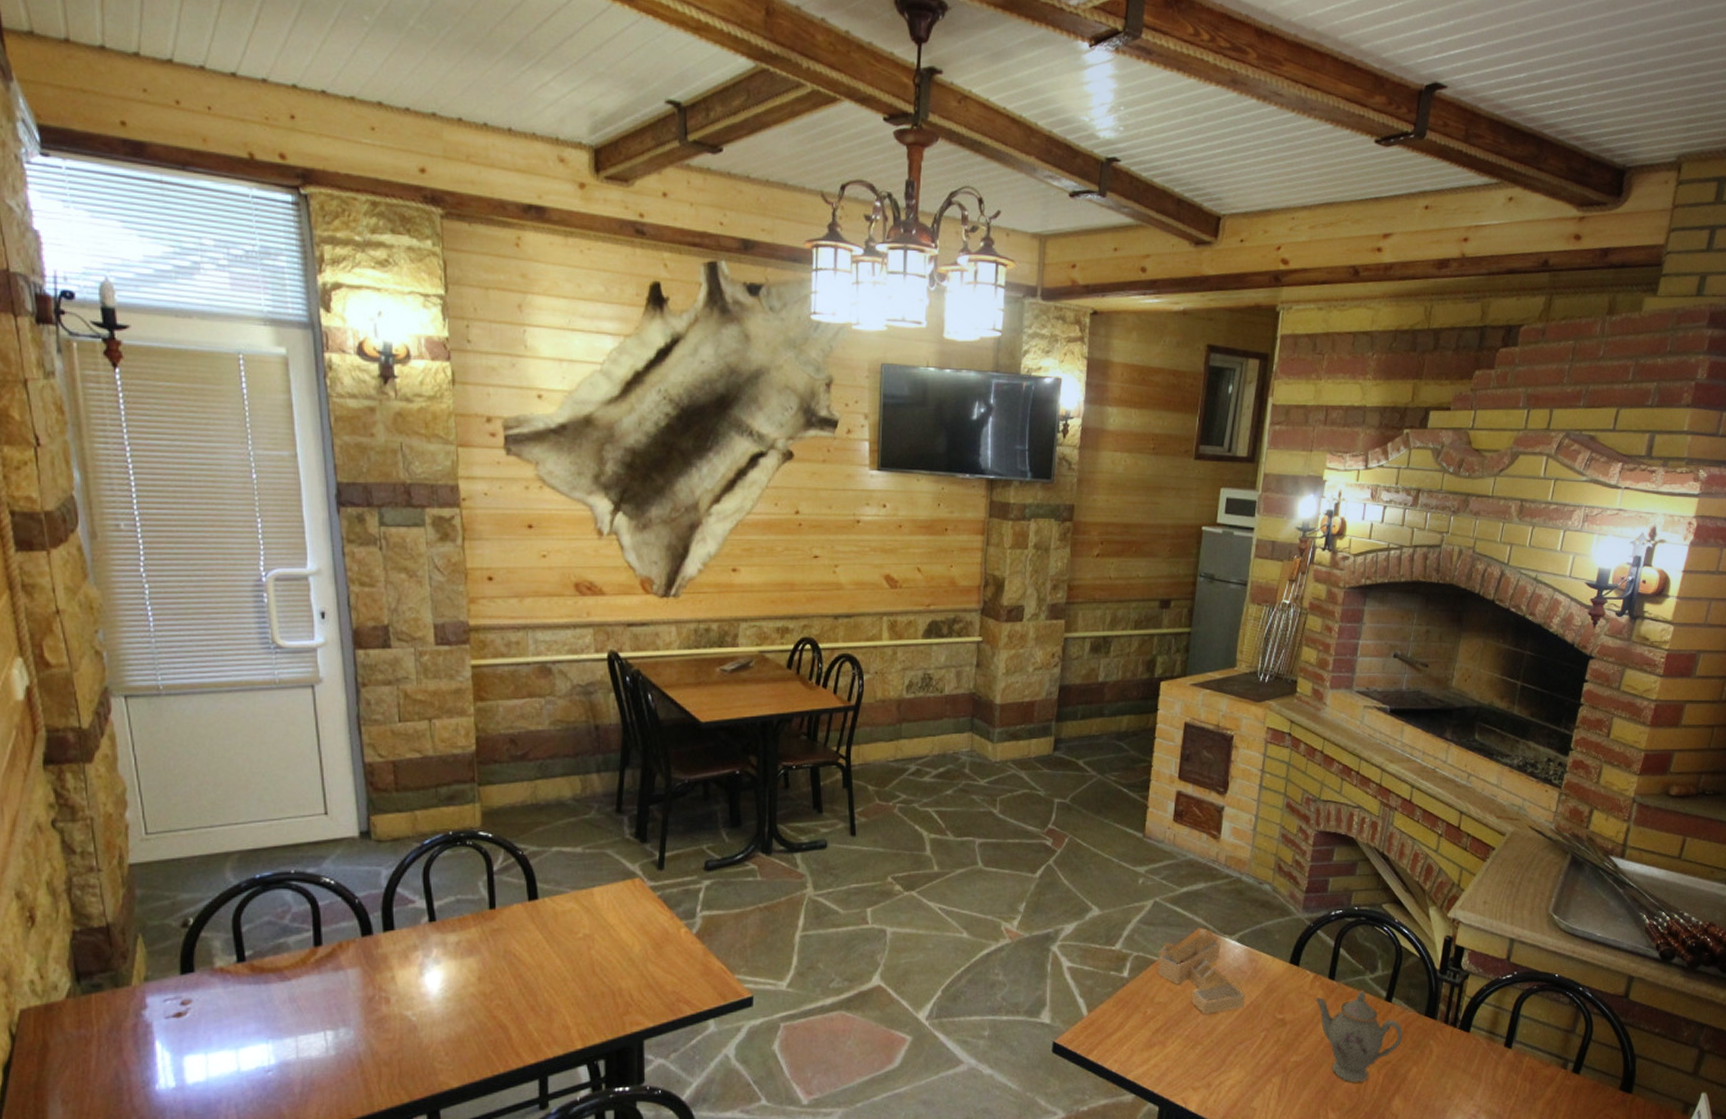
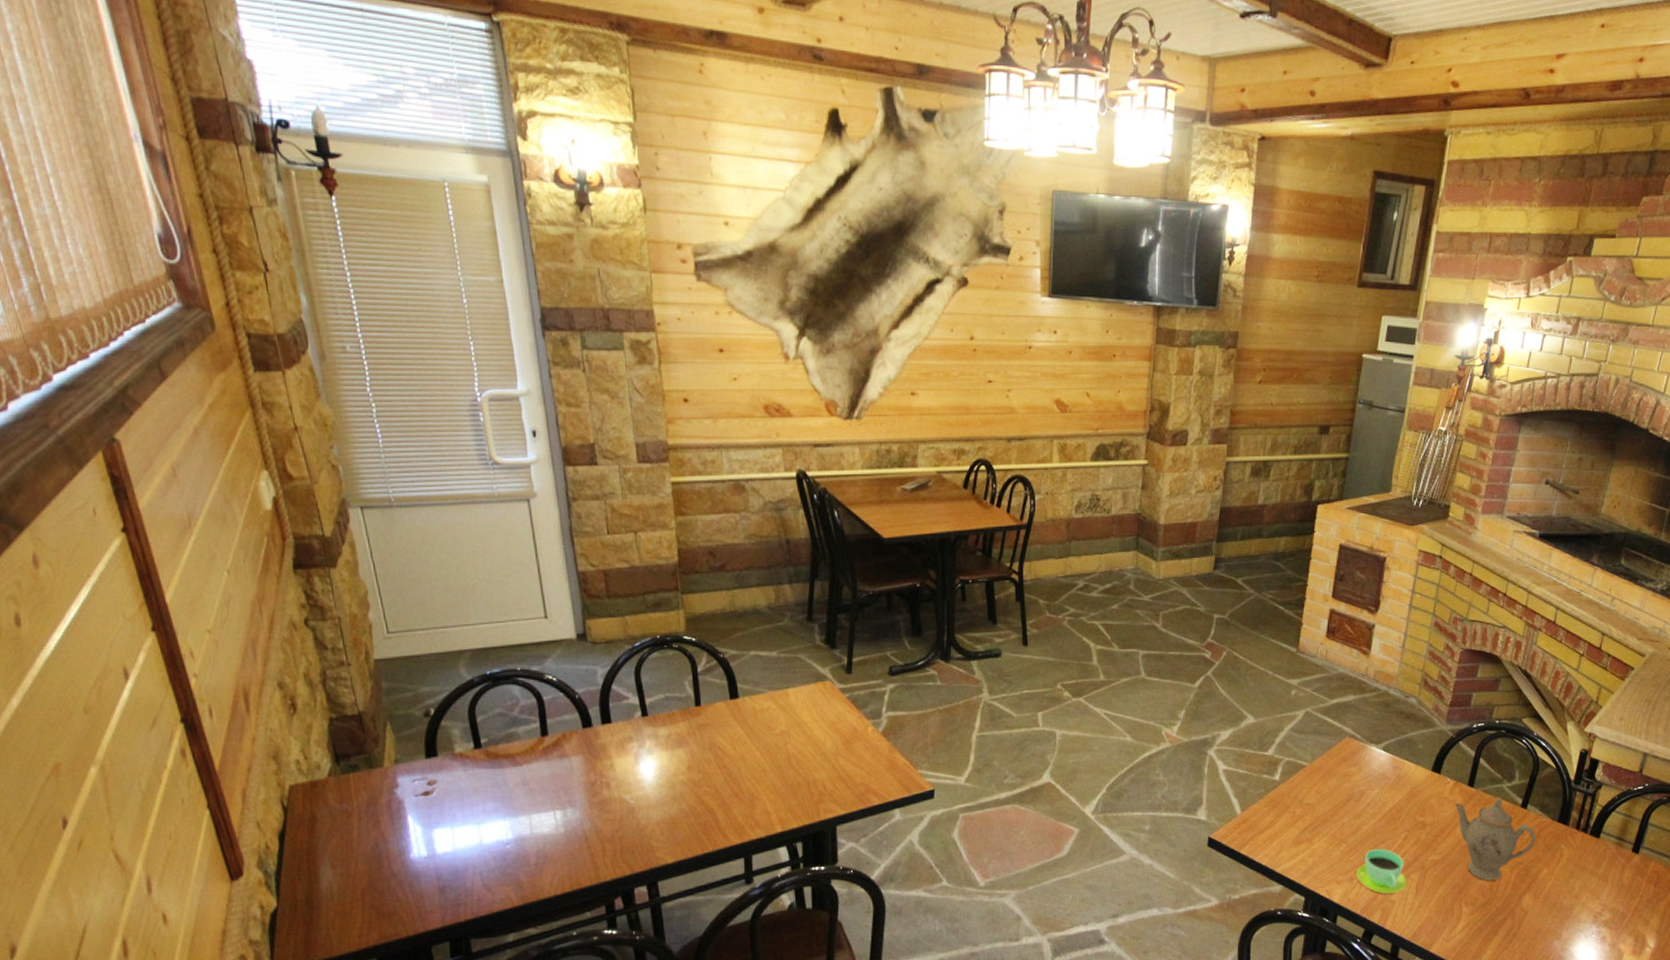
house frame: present [1158,928,1245,1014] -> none [1307,737,1389,815]
cup: none [1213,1050,1269,1101] -> present [1356,849,1408,894]

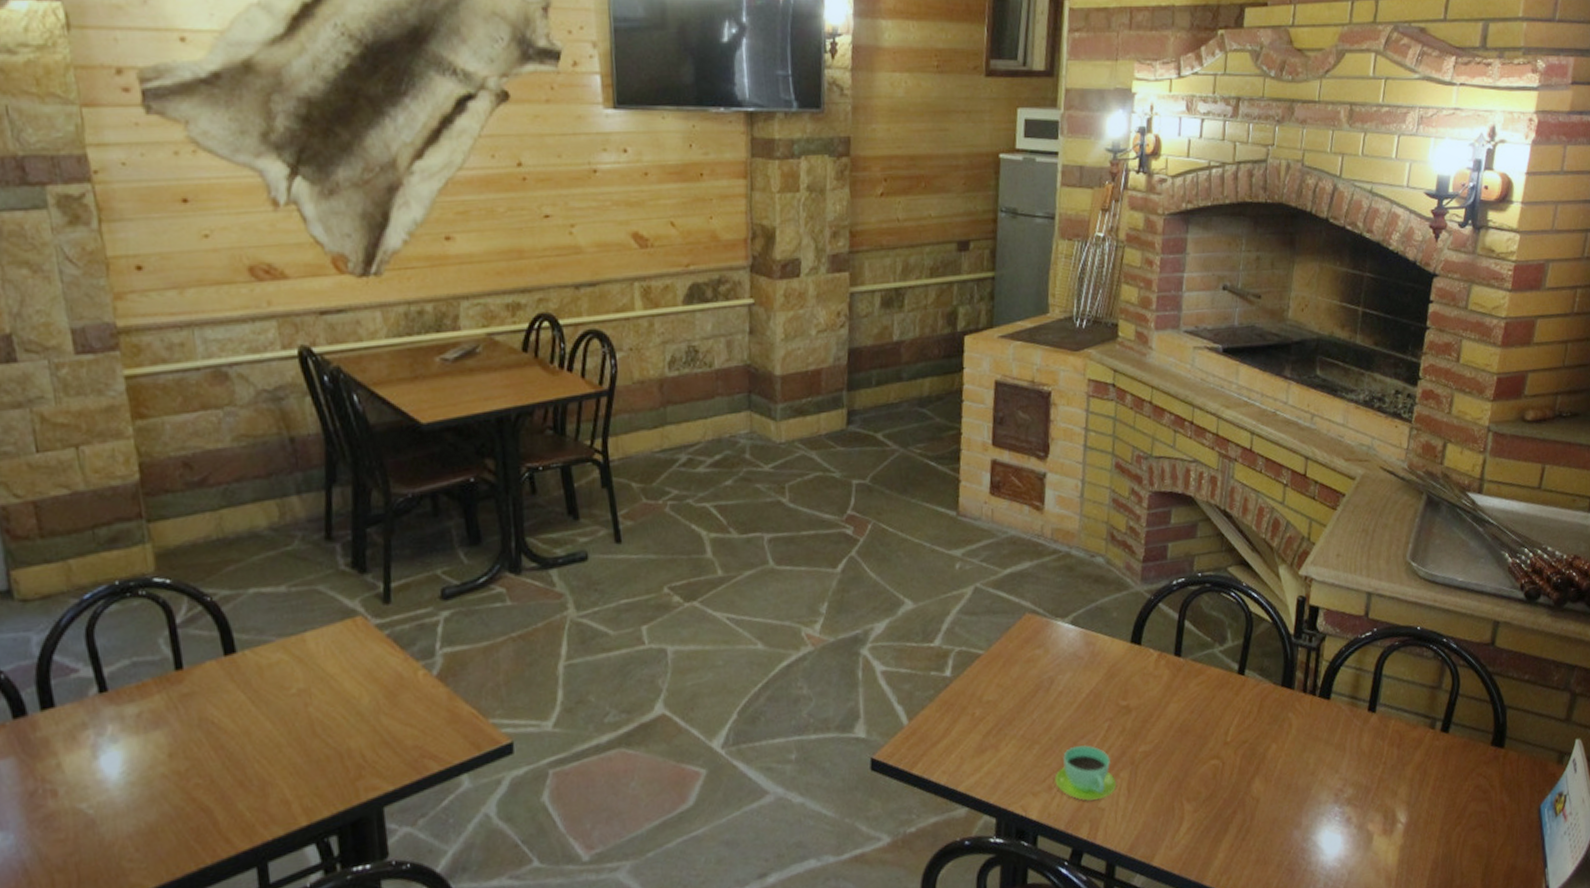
teapot: present [1453,797,1536,880] -> none [1160,665,1259,768]

